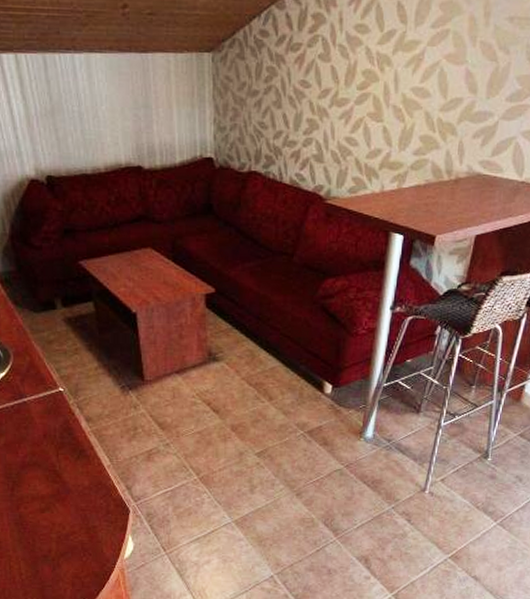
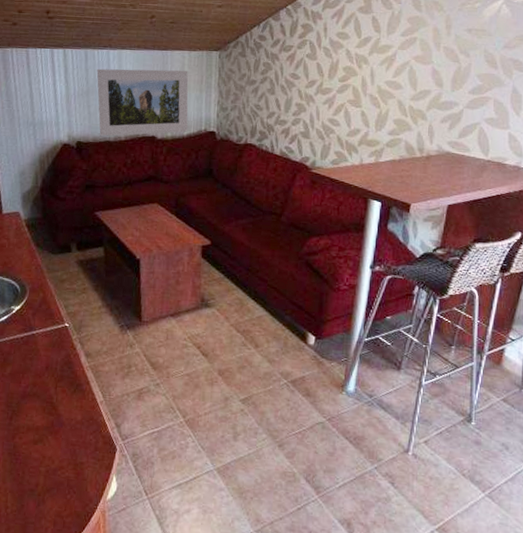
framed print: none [61,79,181,168] -> present [96,68,189,136]

